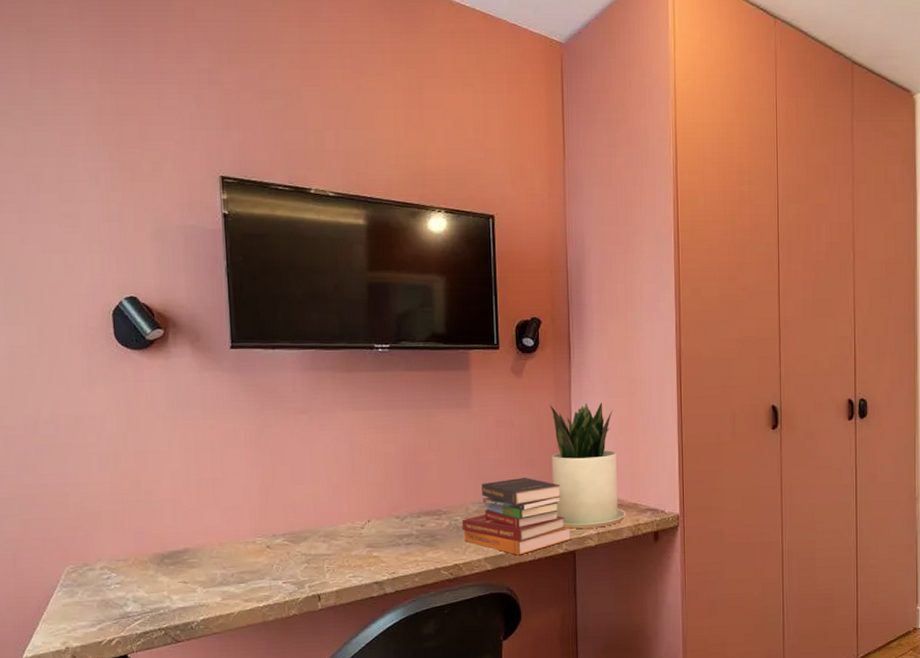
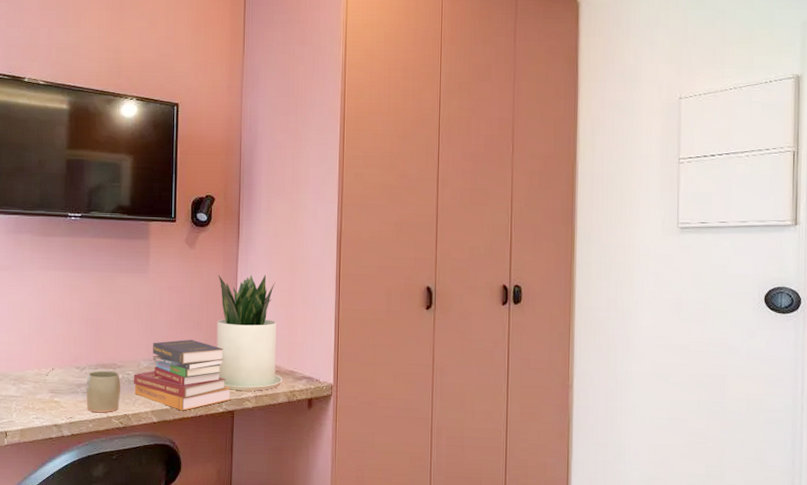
mug: none [409,518,449,565] -> present [86,370,121,413]

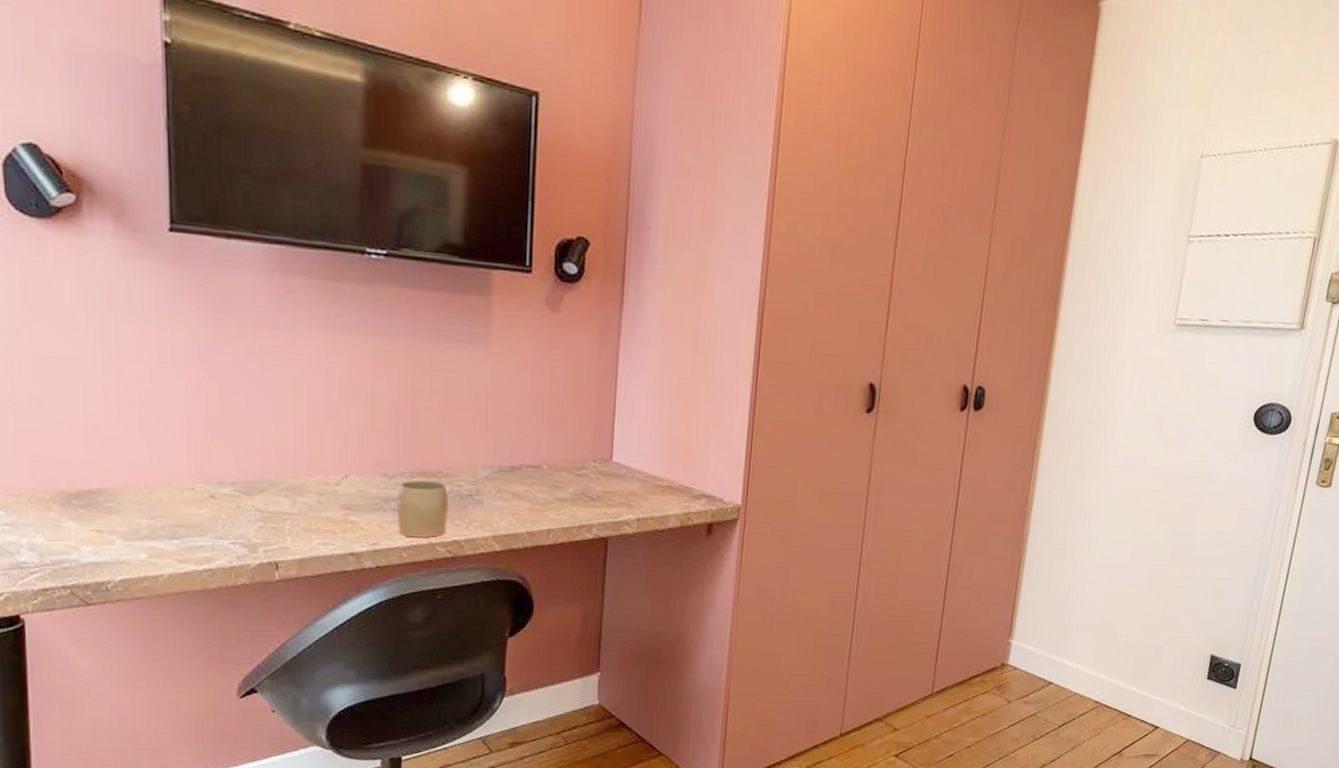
books: present [133,340,231,411] -> none [466,441,605,537]
planter: present [216,274,283,391] -> none [586,353,675,512]

